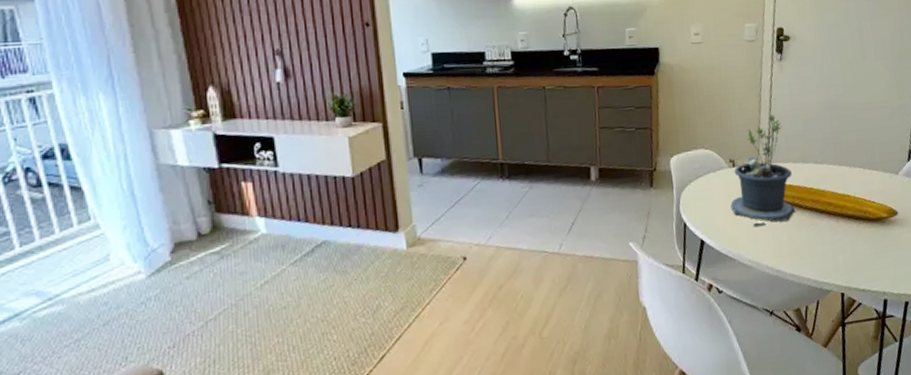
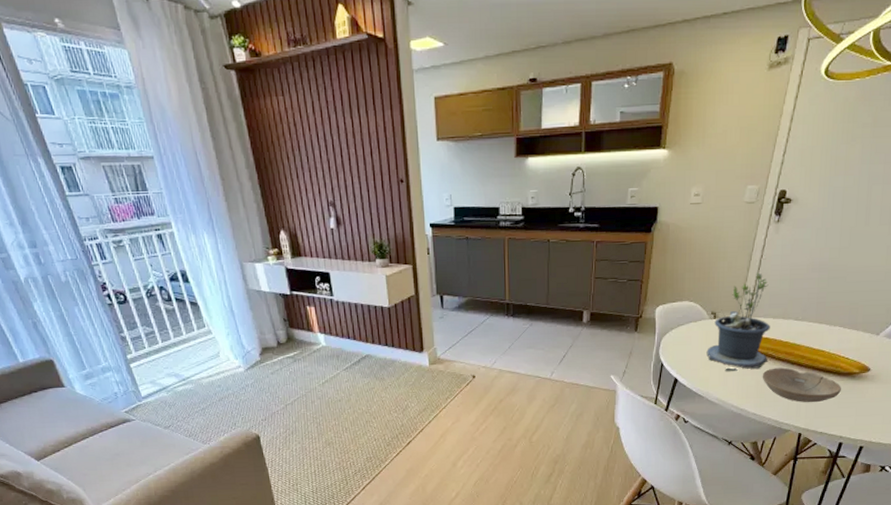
bowl: none [792,217,874,257] -> present [762,367,841,403]

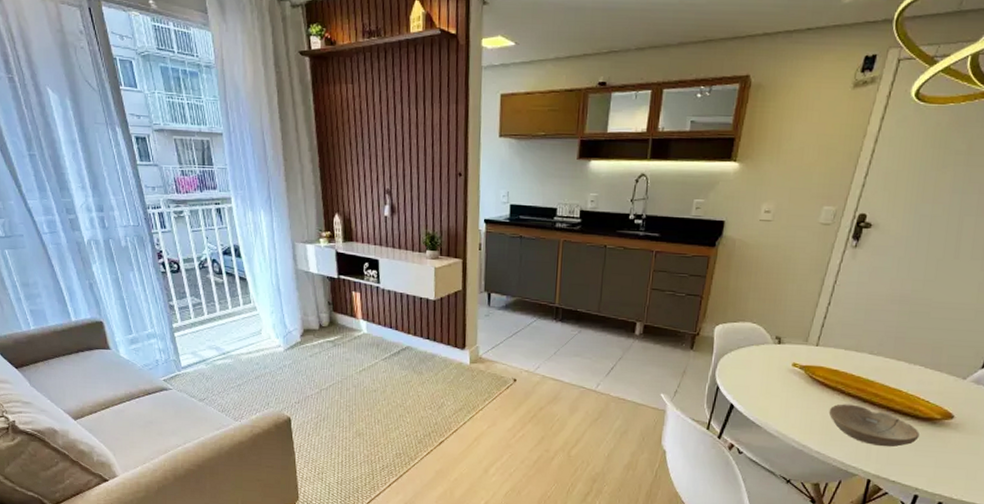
potted plant: present [706,272,770,372] -> none [767,299,842,404]

